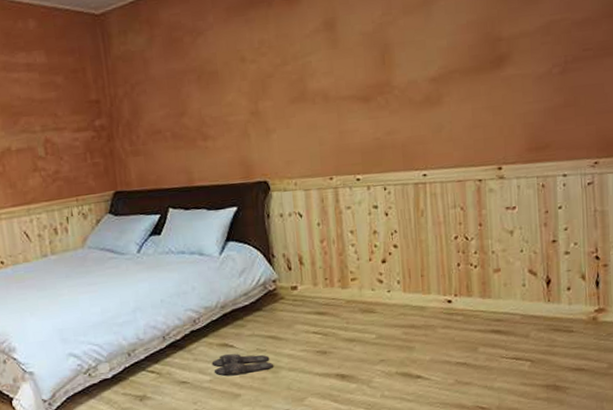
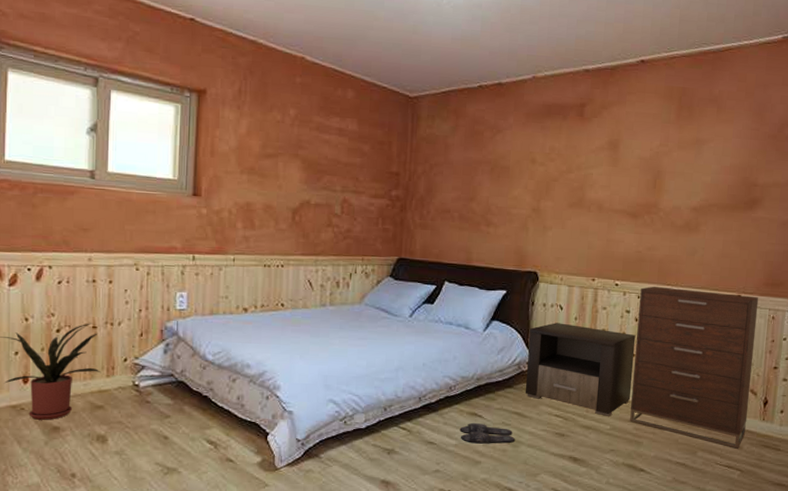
nightstand: none [269,230,394,325] -> present [525,323,636,416]
dresser: none [386,165,530,338] -> present [630,286,759,449]

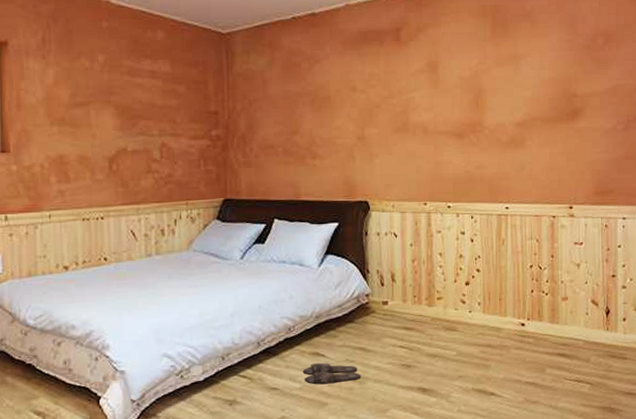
nightstand: present [525,323,636,416] -> none [365,251,474,342]
dresser: present [630,286,759,449] -> none [473,204,592,362]

